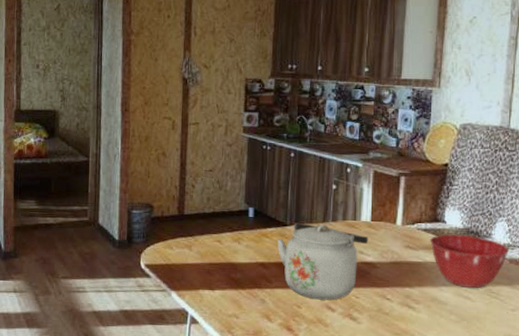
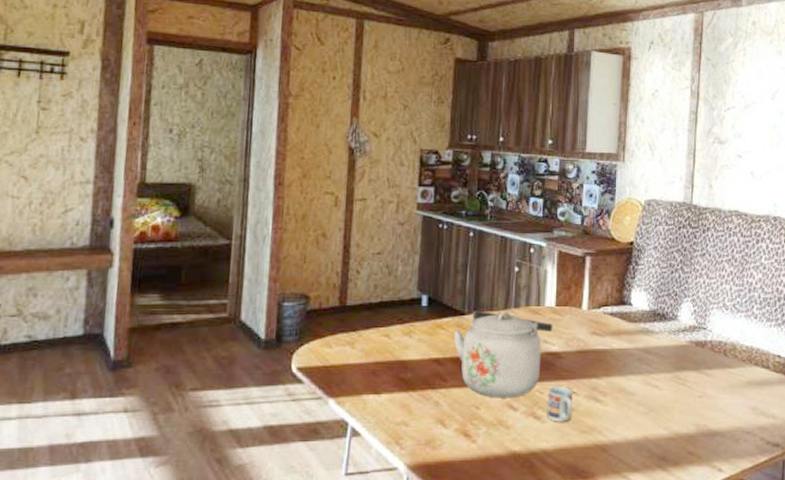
cup: none [362,293,387,324] -> present [547,386,573,422]
mixing bowl: present [430,234,510,288] -> none [617,317,695,375]

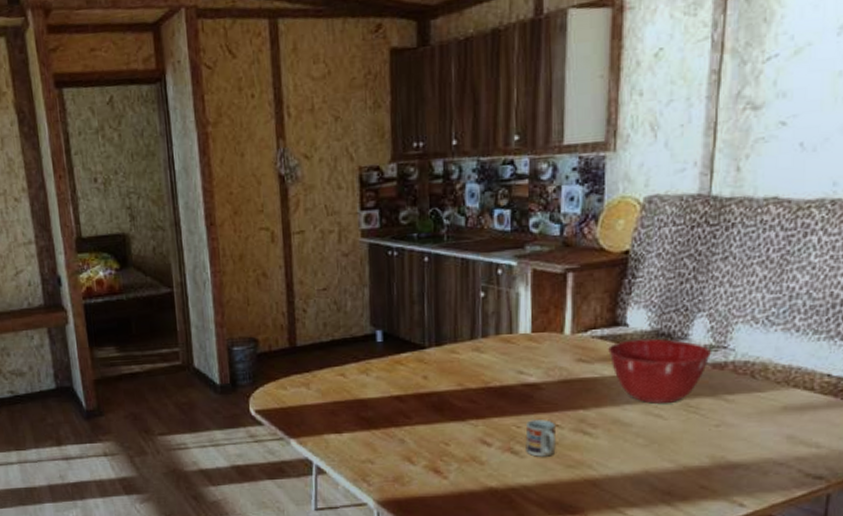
kettle: present [453,311,553,398] -> none [414,342,529,434]
mixing bowl: none [617,317,695,375] -> present [608,338,712,404]

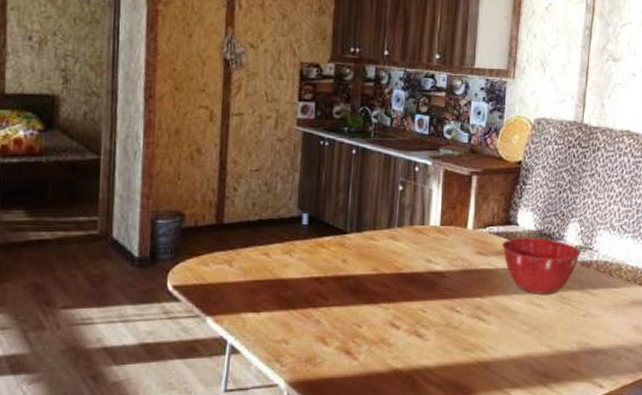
cup: present [525,420,556,457] -> none [429,305,456,340]

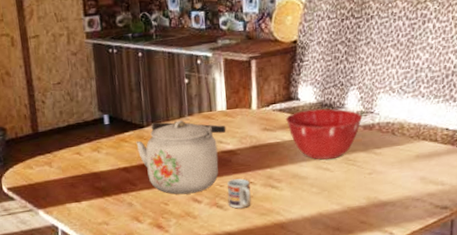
kettle: none [335,230,437,317] -> present [136,120,226,195]
cup: none [429,305,456,340] -> present [227,178,251,209]

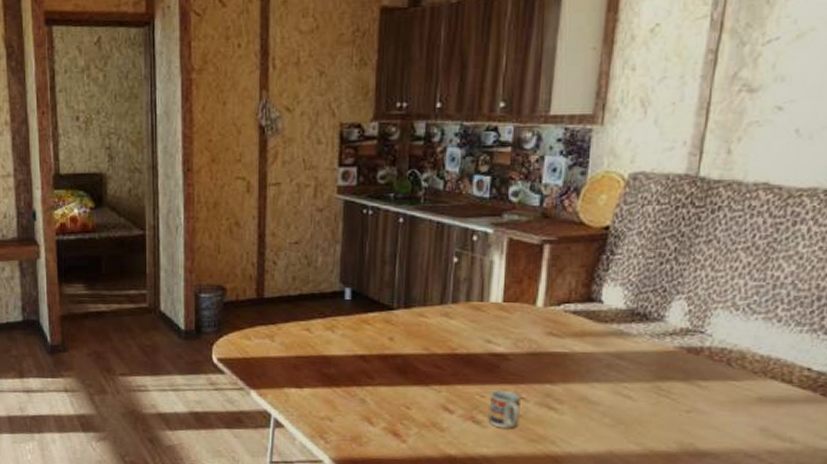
kettle: present [136,120,226,195] -> none [381,306,499,400]
mixing bowl: present [286,108,363,160] -> none [581,317,688,384]

